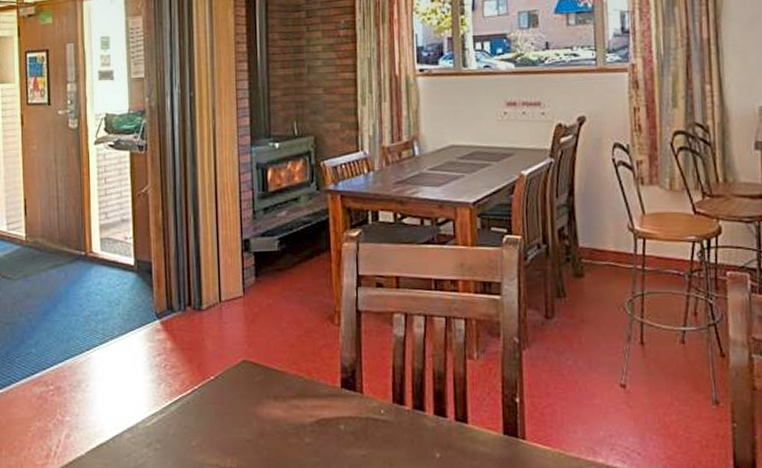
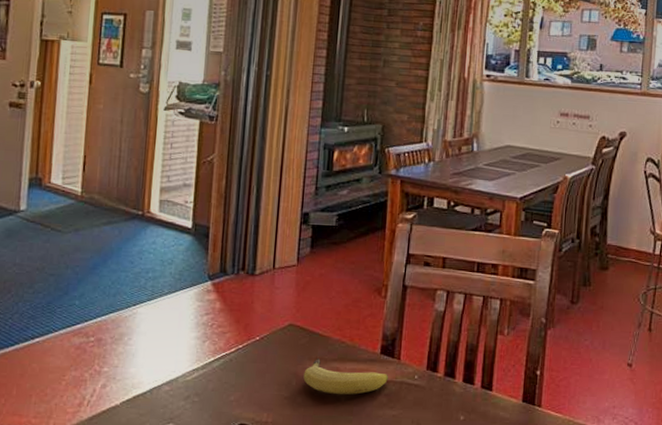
fruit: none [263,395,353,434] -> present [303,357,389,395]

